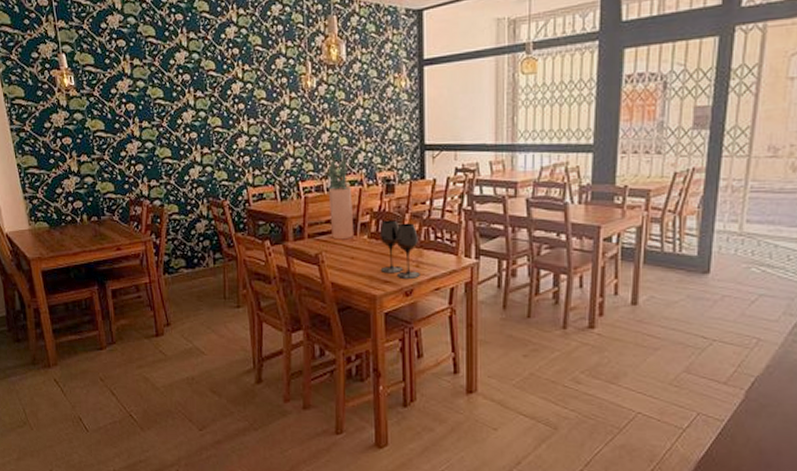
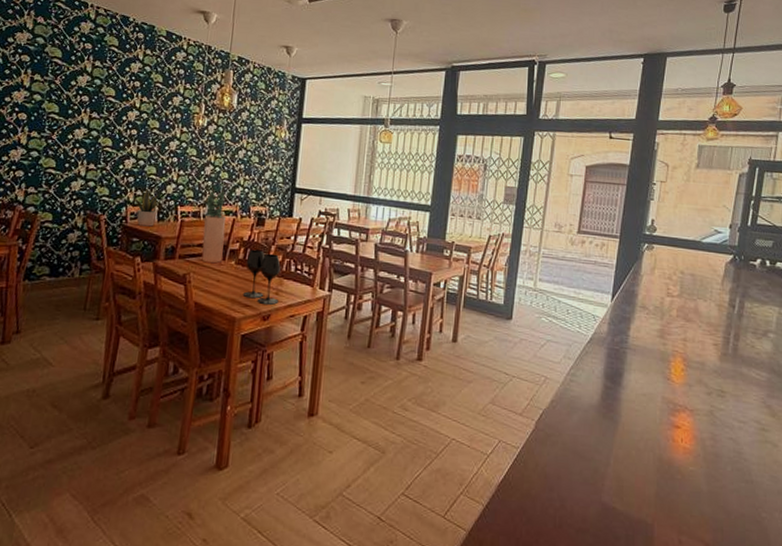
potted plant: none [253,164,283,209] -> present [134,186,163,228]

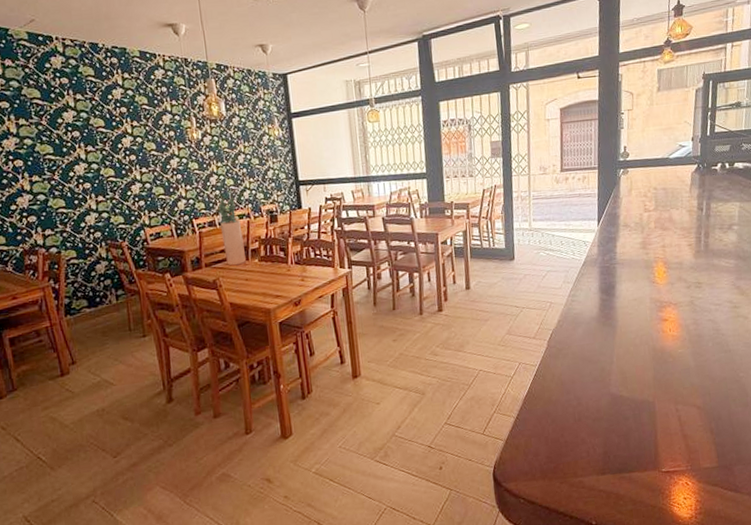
potted plant: present [134,186,163,228] -> none [149,207,177,246]
wine glass: present [244,249,281,305] -> none [268,244,306,292]

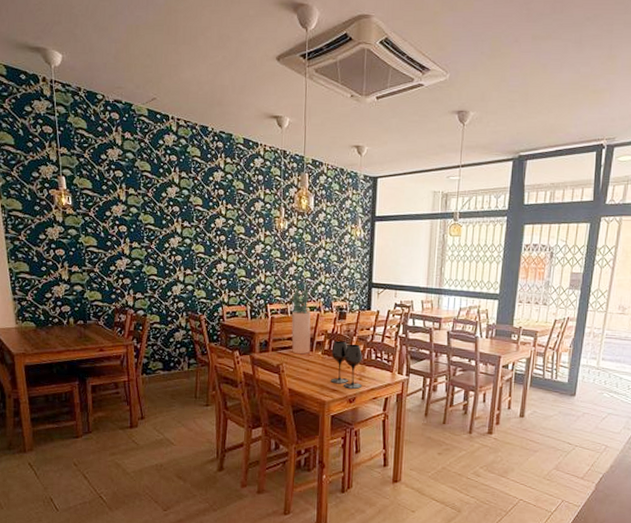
wine glass: none [268,244,306,292] -> present [331,341,362,389]

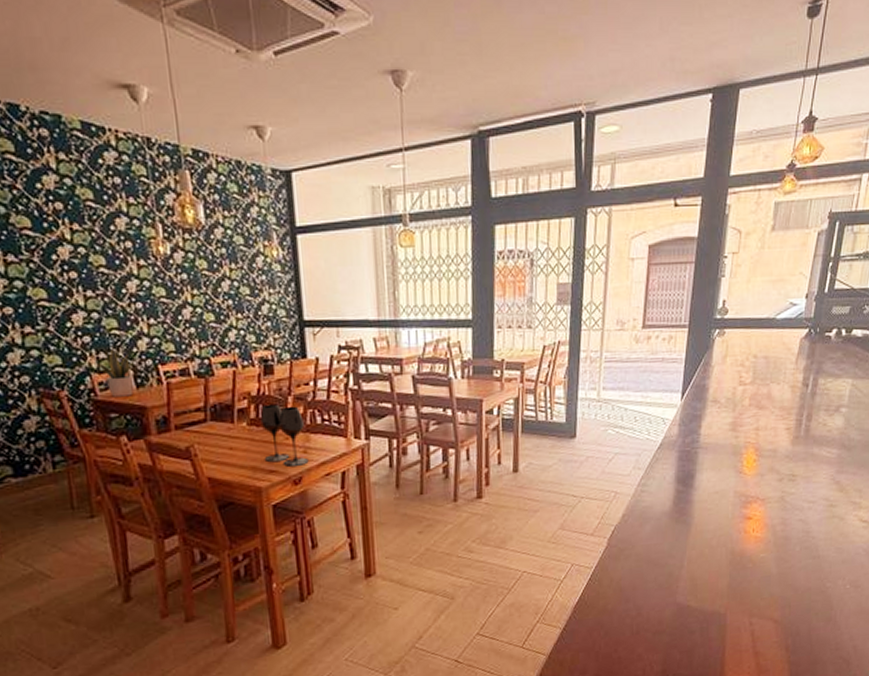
potted plant: none [228,288,254,325] -> present [97,346,137,399]
vase: present [291,284,312,355] -> none [194,330,231,430]

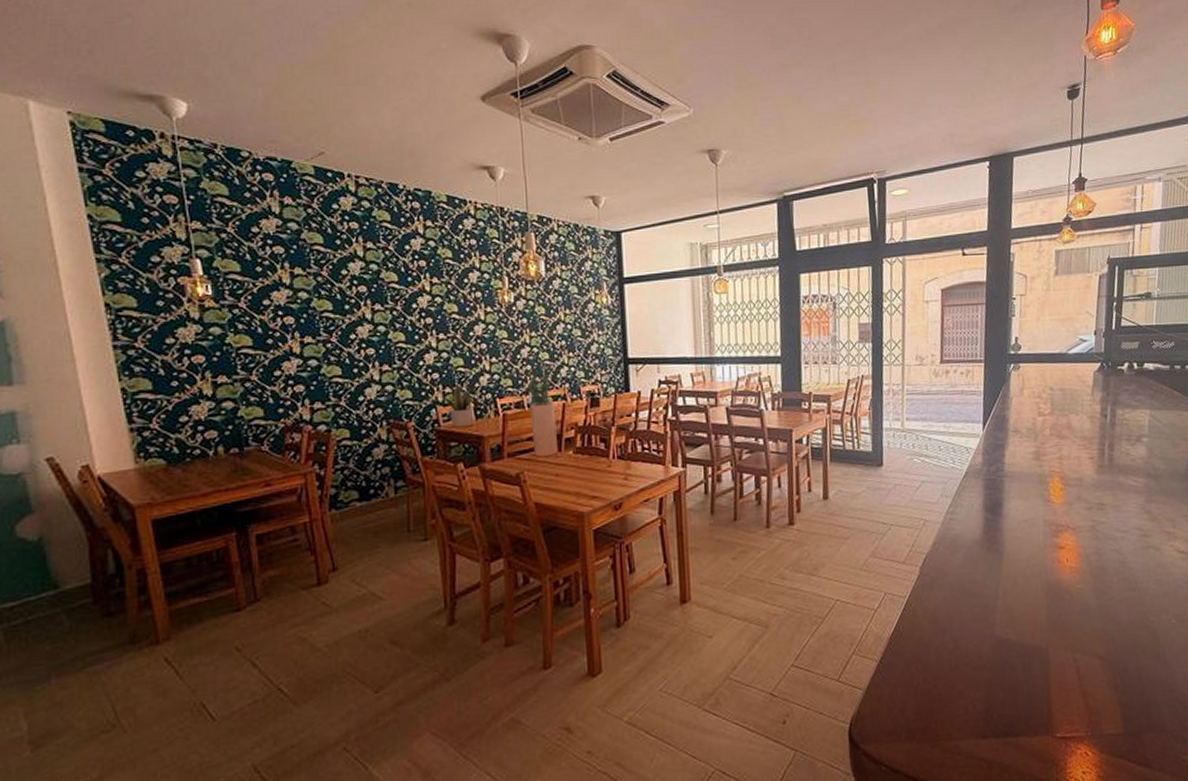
vase: none [194,330,231,430] -> present [529,367,559,458]
wine glass: present [260,404,309,467] -> none [585,433,629,493]

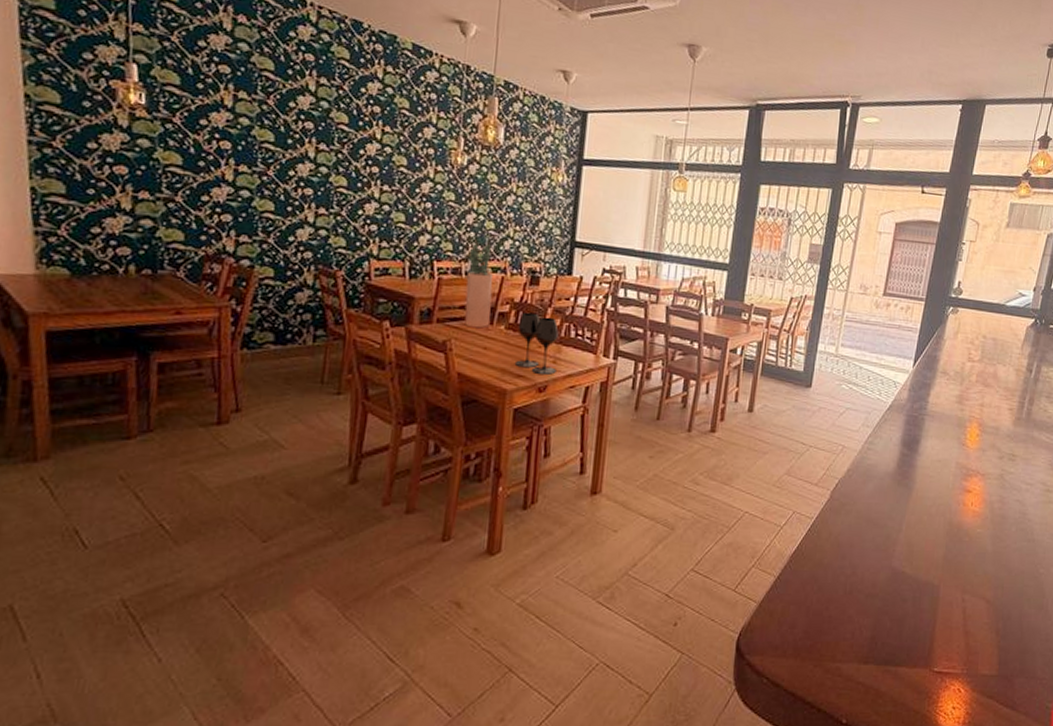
potted plant: present [443,381,478,429] -> none [378,237,416,286]
wine glass: none [585,433,629,493] -> present [516,312,559,375]

